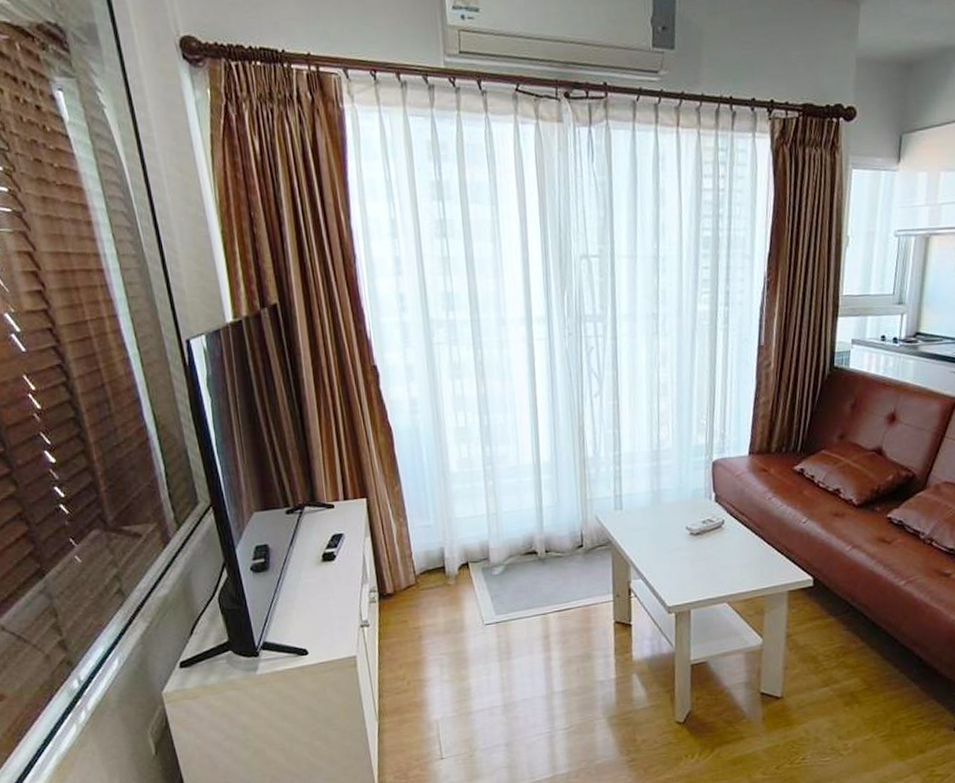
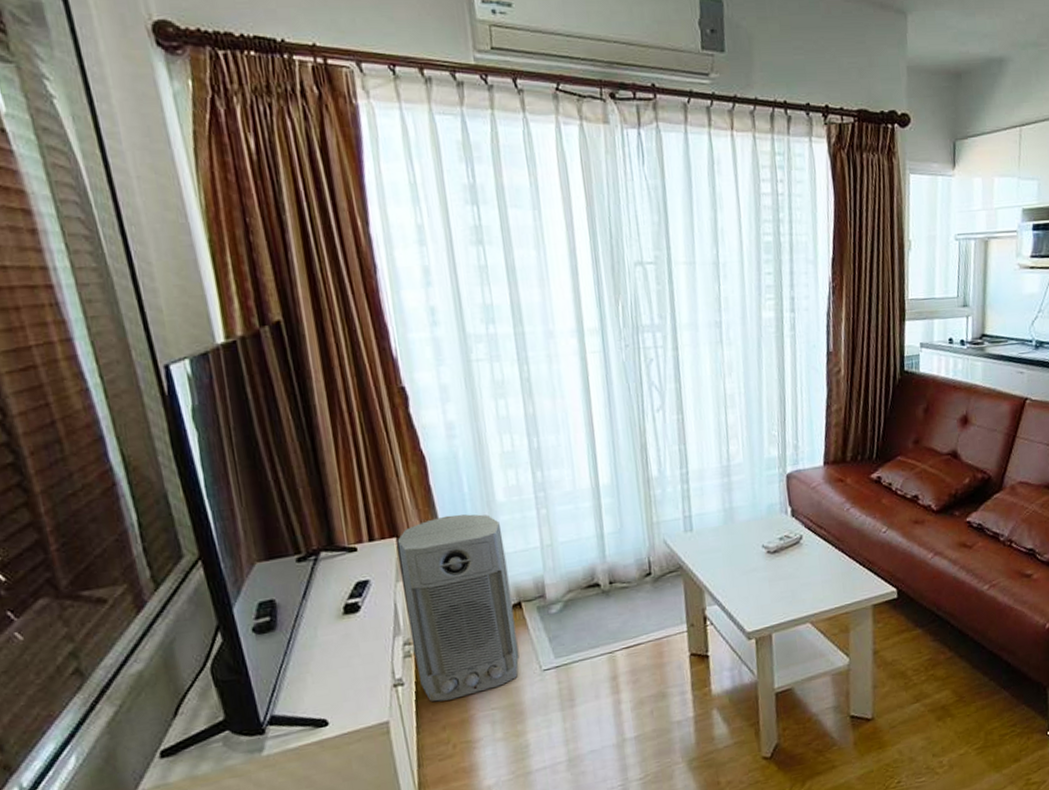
air purifier: none [367,481,466,643] -> present [397,514,520,702]

